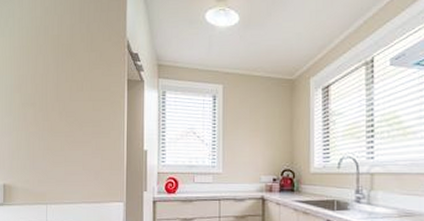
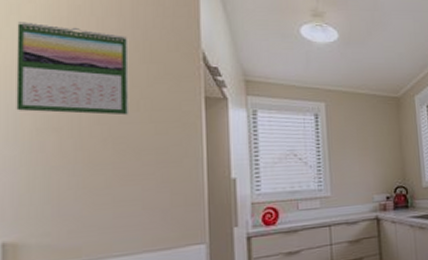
calendar: none [11,22,77,95] -> present [16,21,130,116]

